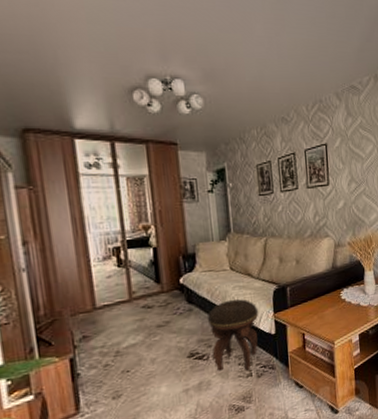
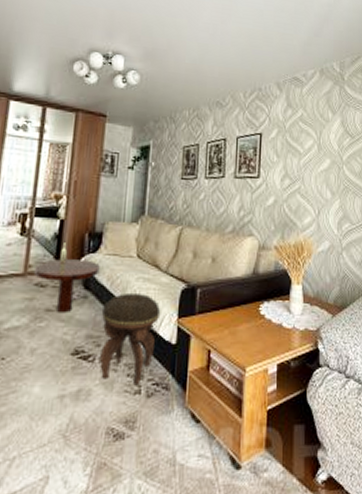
coffee table: none [138,267,199,327] -> present [33,243,100,313]

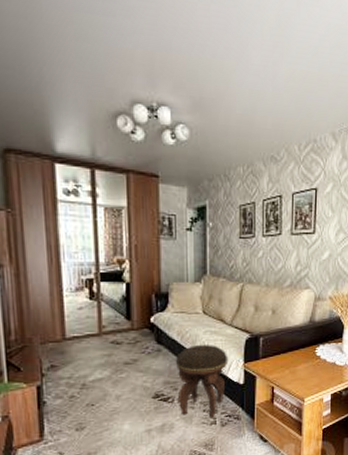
coffee table: present [33,243,100,313] -> none [107,304,169,366]

